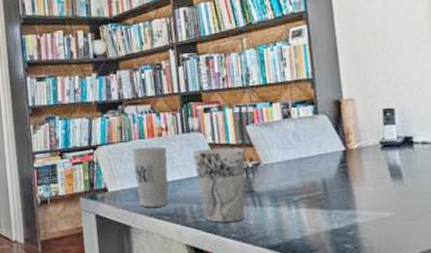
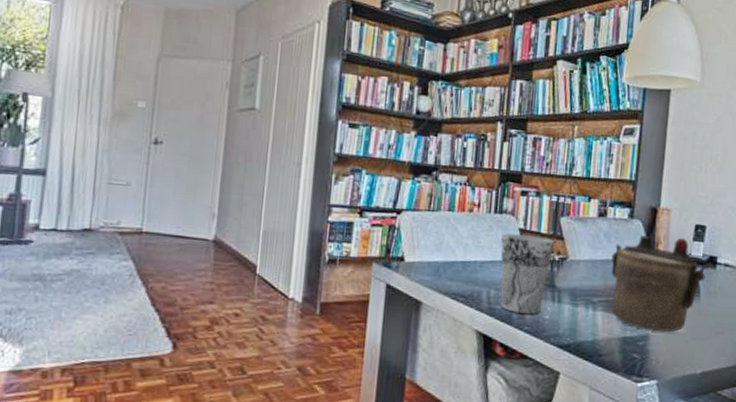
cup: present [132,146,169,208] -> none [435,220,475,286]
teapot: none [303,125,412,220] -> present [610,235,714,333]

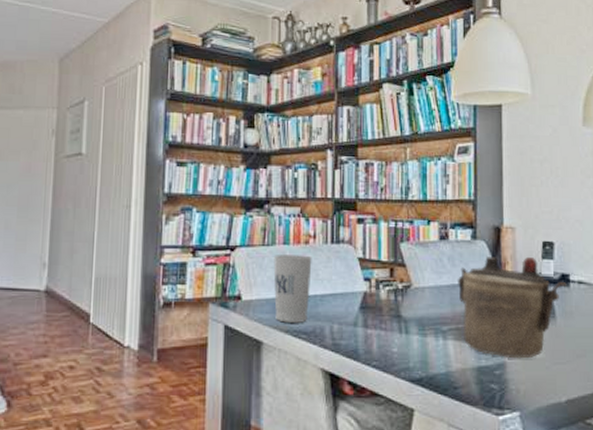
cup: none [435,220,475,286] -> present [273,255,312,323]
cup: present [500,233,554,315] -> none [340,263,396,349]

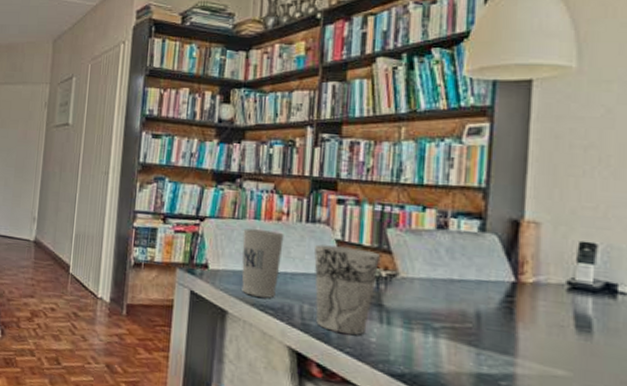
cup: none [340,263,396,349] -> present [314,244,380,336]
teapot: present [457,257,568,359] -> none [455,253,614,374]

